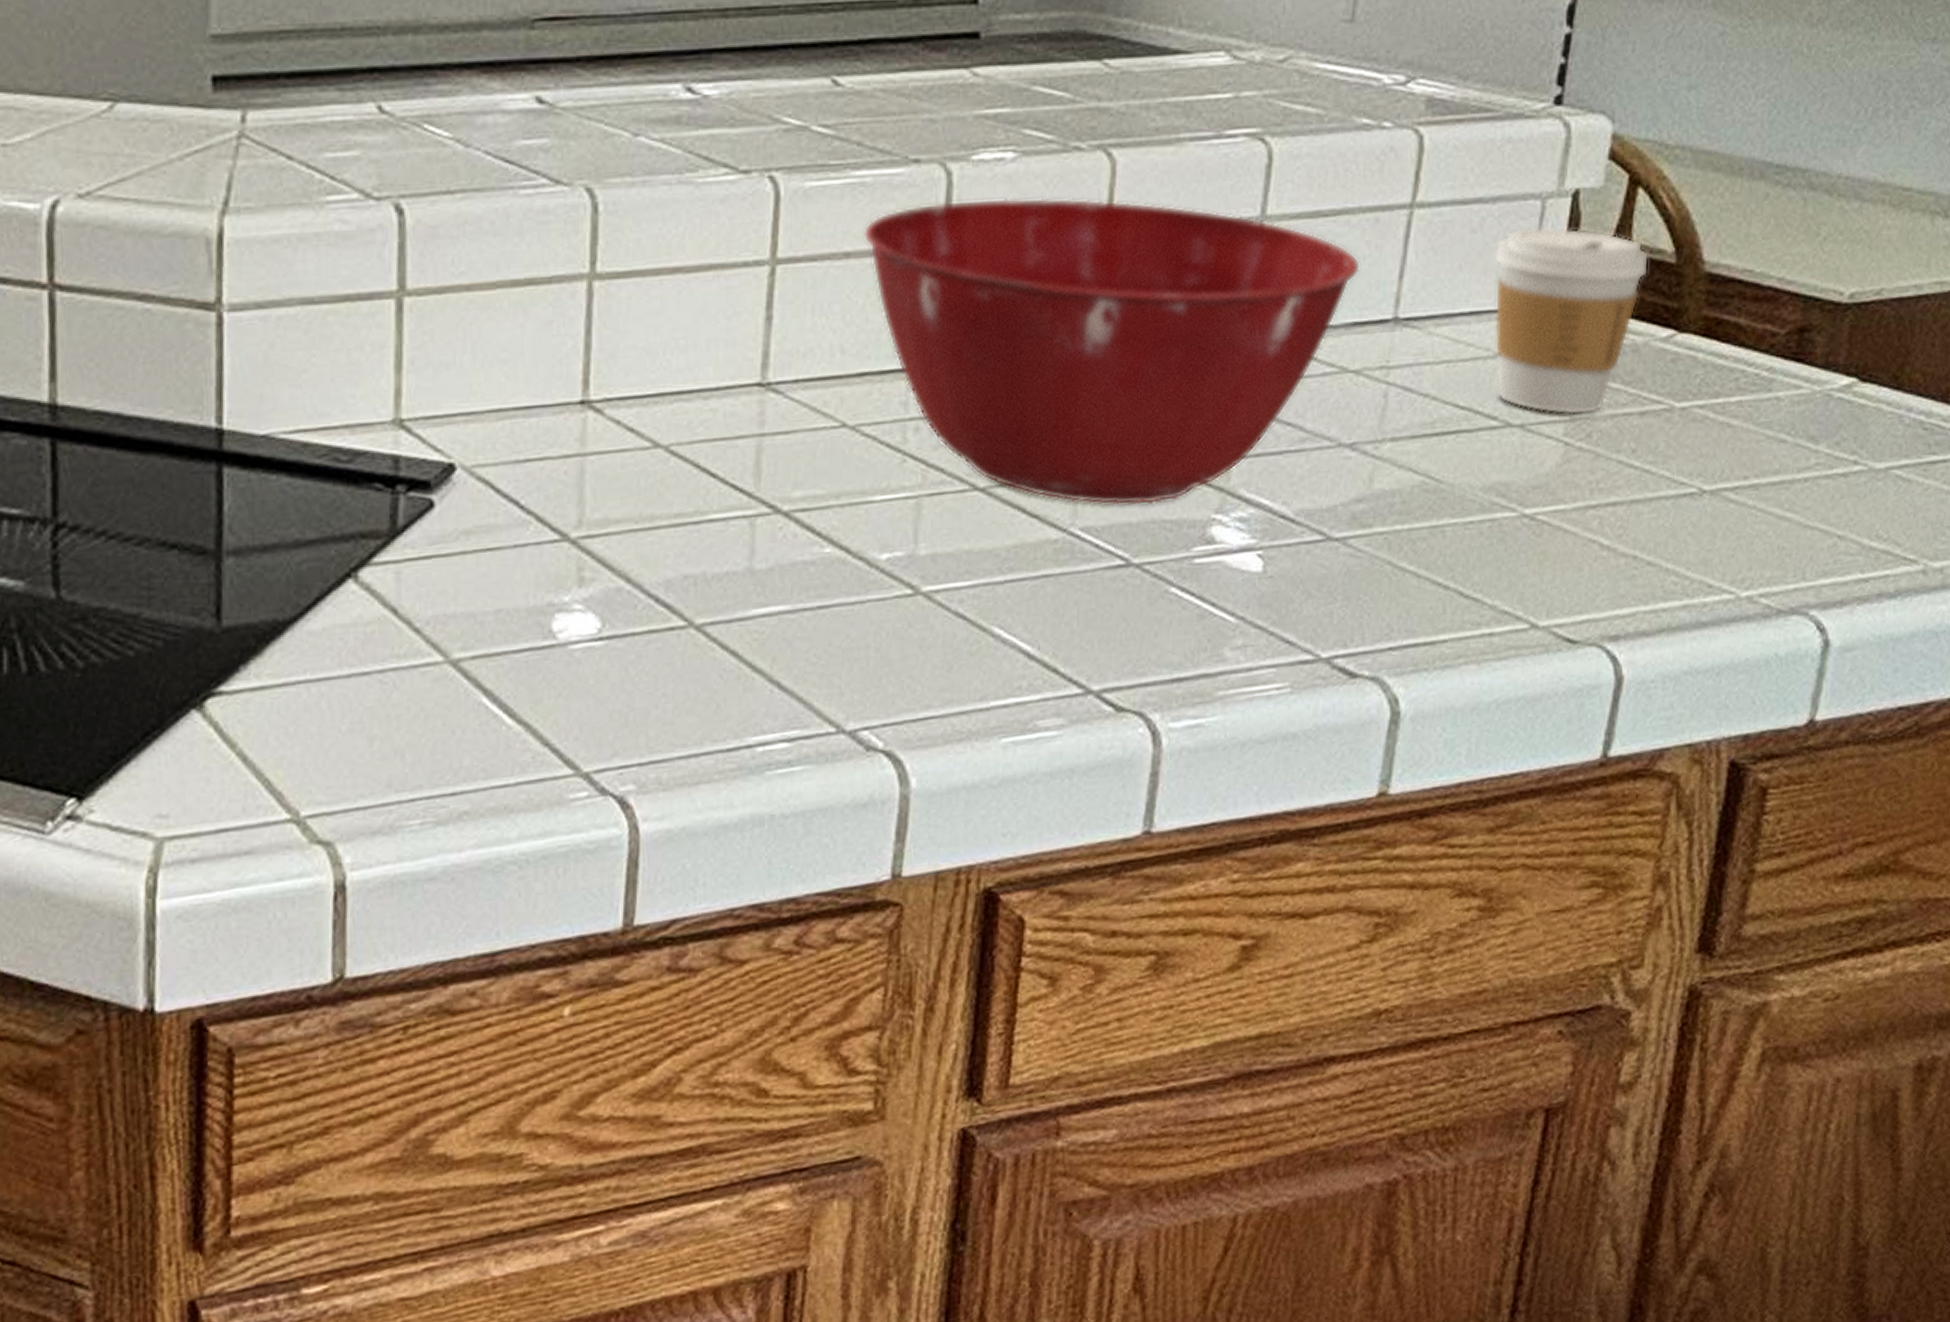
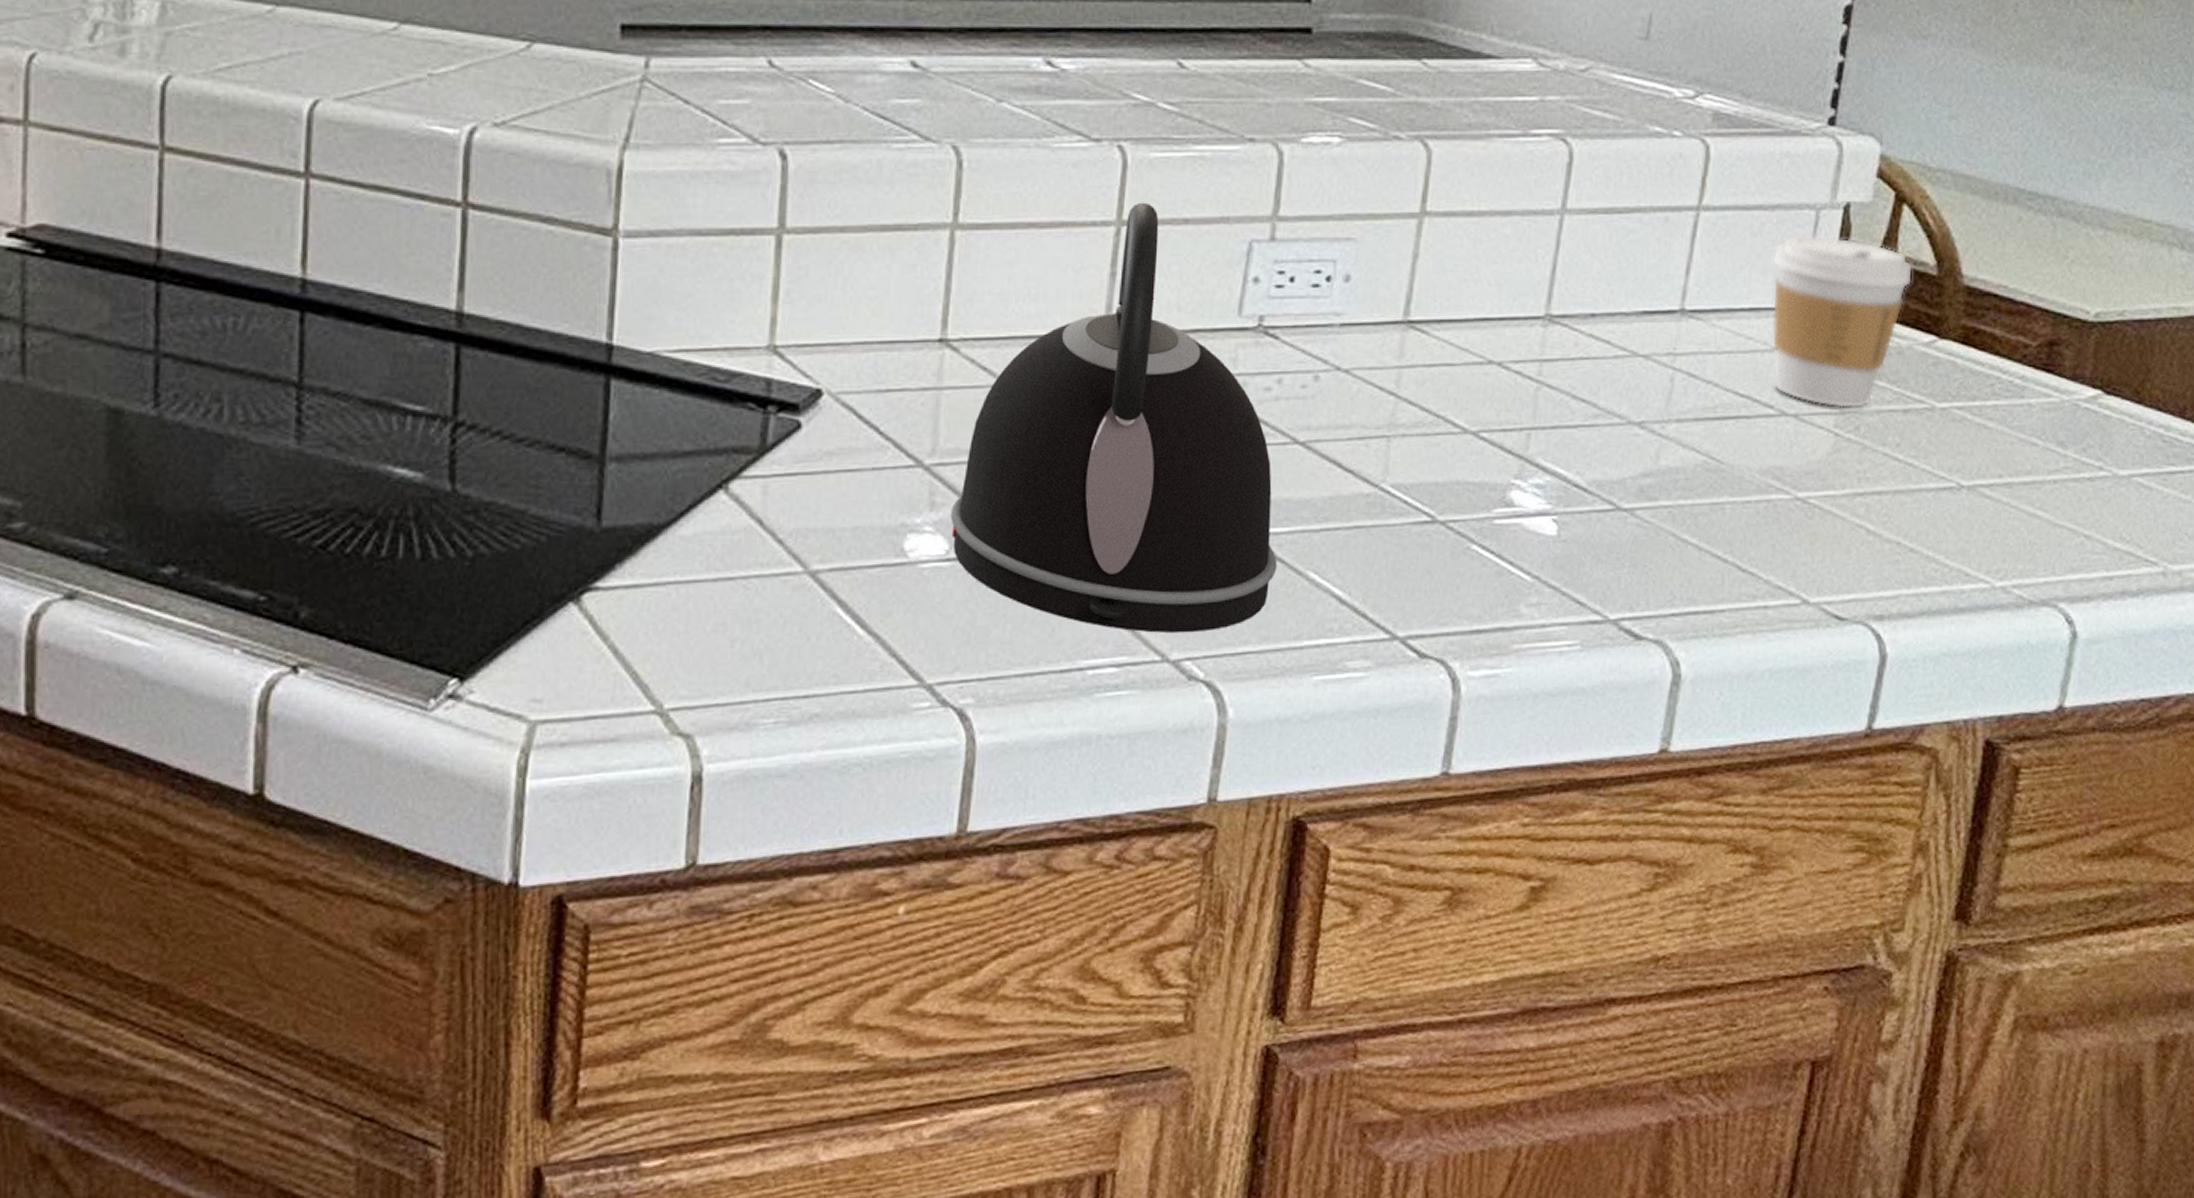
kettle: none [601,237,959,703] -> present [950,202,1277,633]
mixing bowl: present [863,197,1360,506] -> none [1201,177,1650,467]

